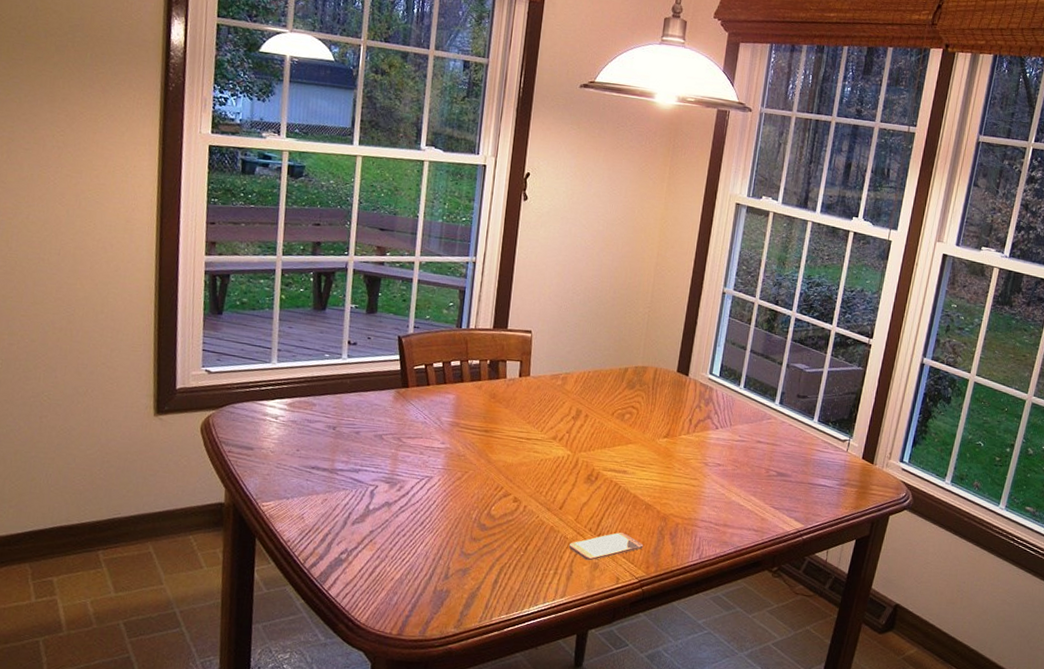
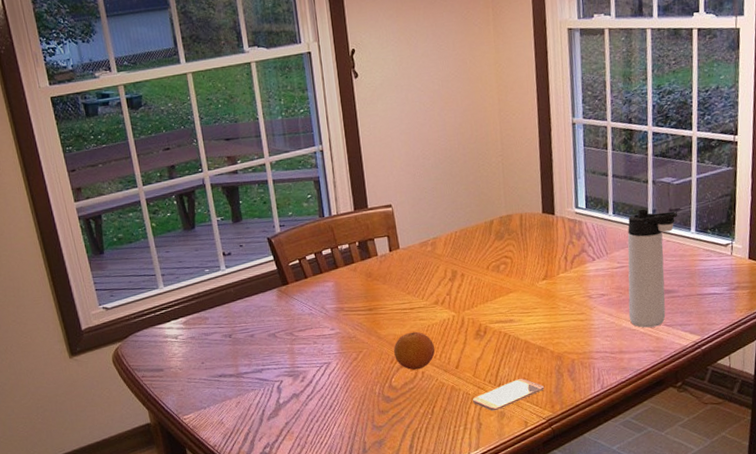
fruit: none [500,462,543,503] -> present [394,331,435,370]
thermos bottle: none [739,388,805,507] -> present [627,209,678,328]

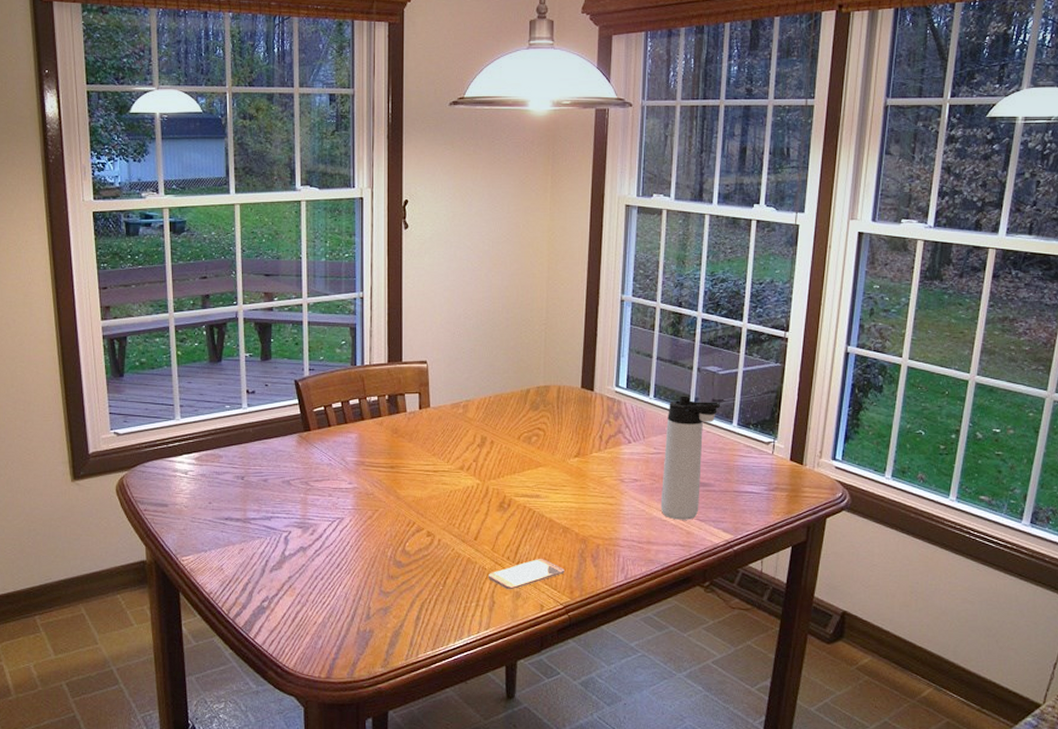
fruit: present [394,331,435,370] -> none [412,496,455,537]

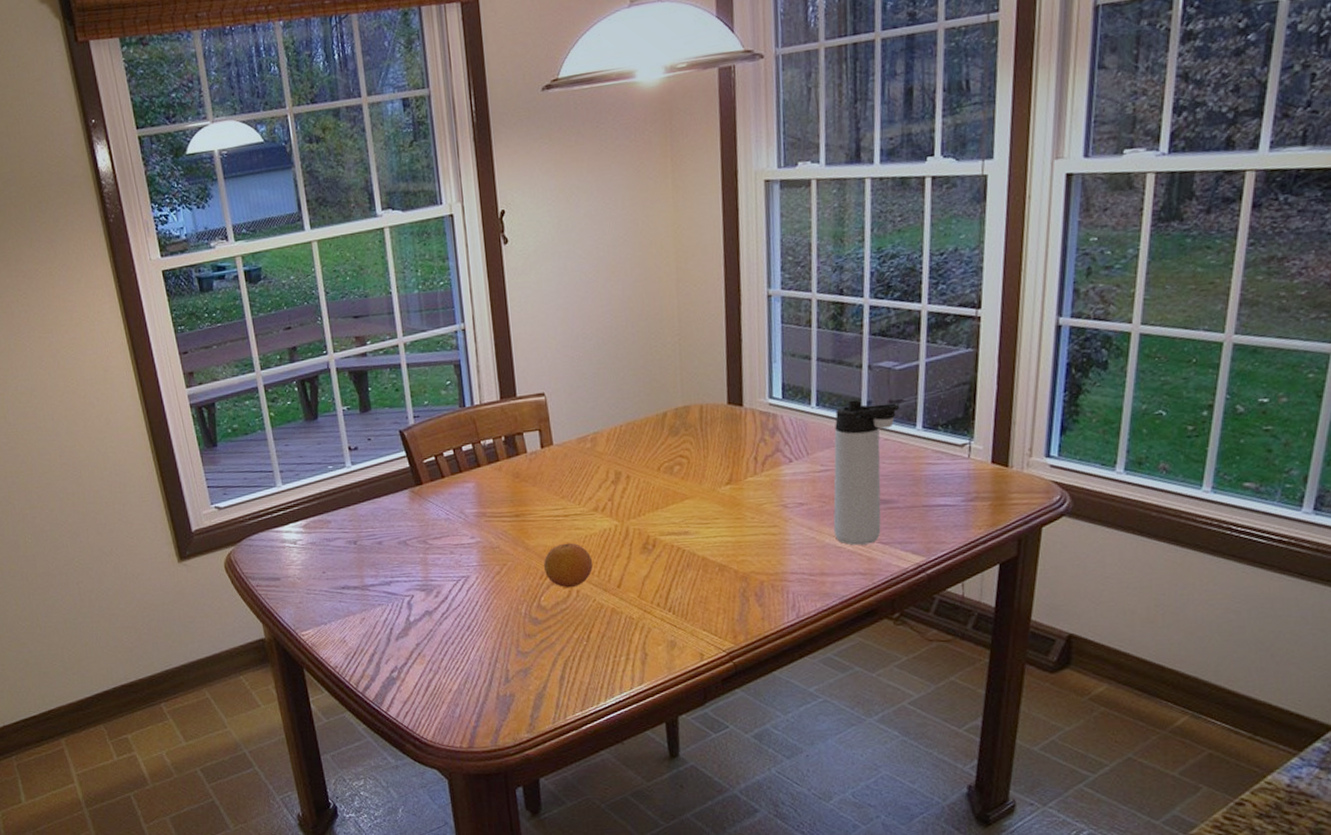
fruit: none [412,496,455,537] -> present [544,542,593,588]
smartphone: present [489,559,565,590] -> none [637,602,725,640]

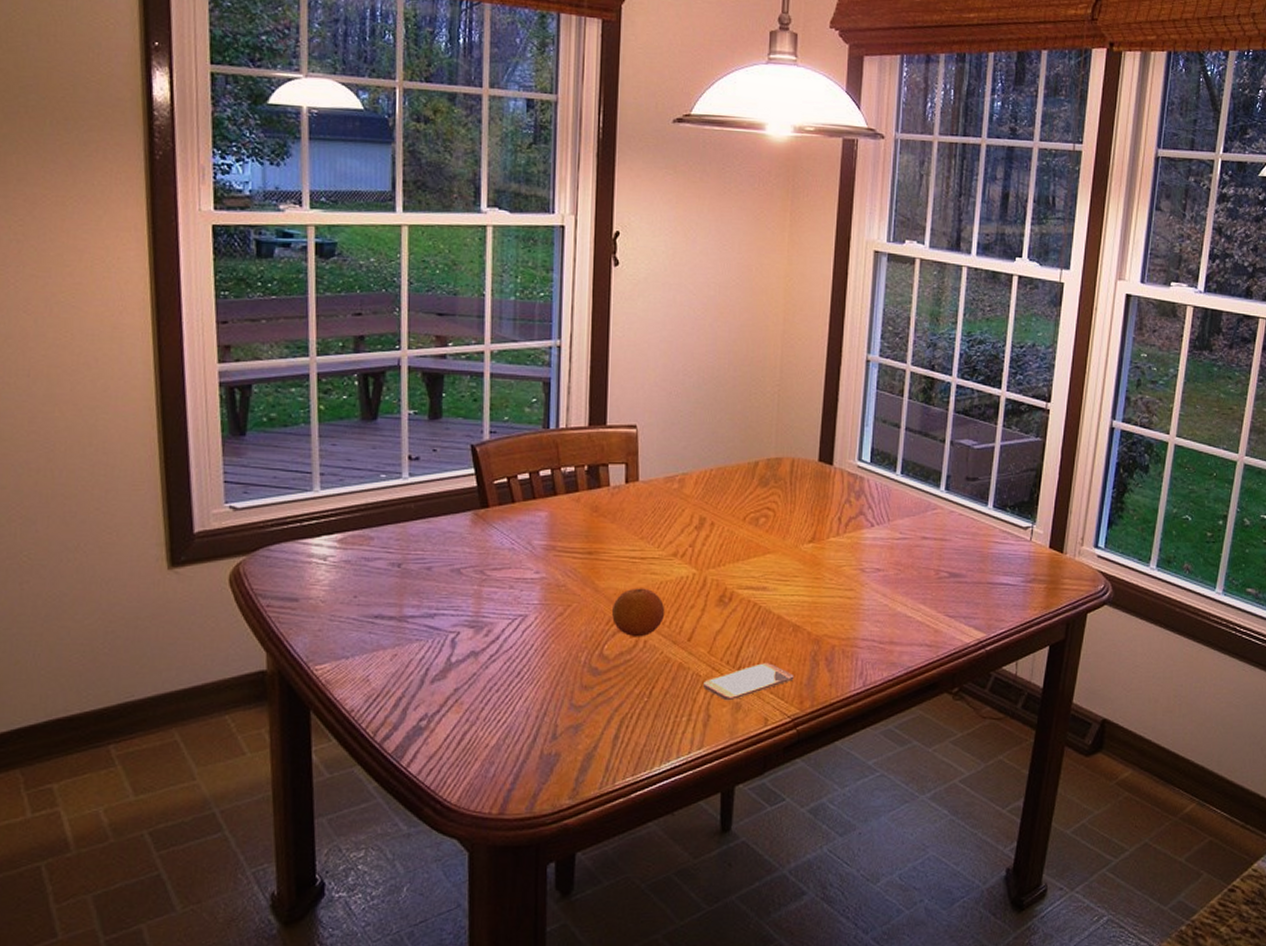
smartphone: none [637,602,725,640] -> present [704,663,794,701]
thermos bottle: present [833,400,901,545] -> none [905,472,976,616]

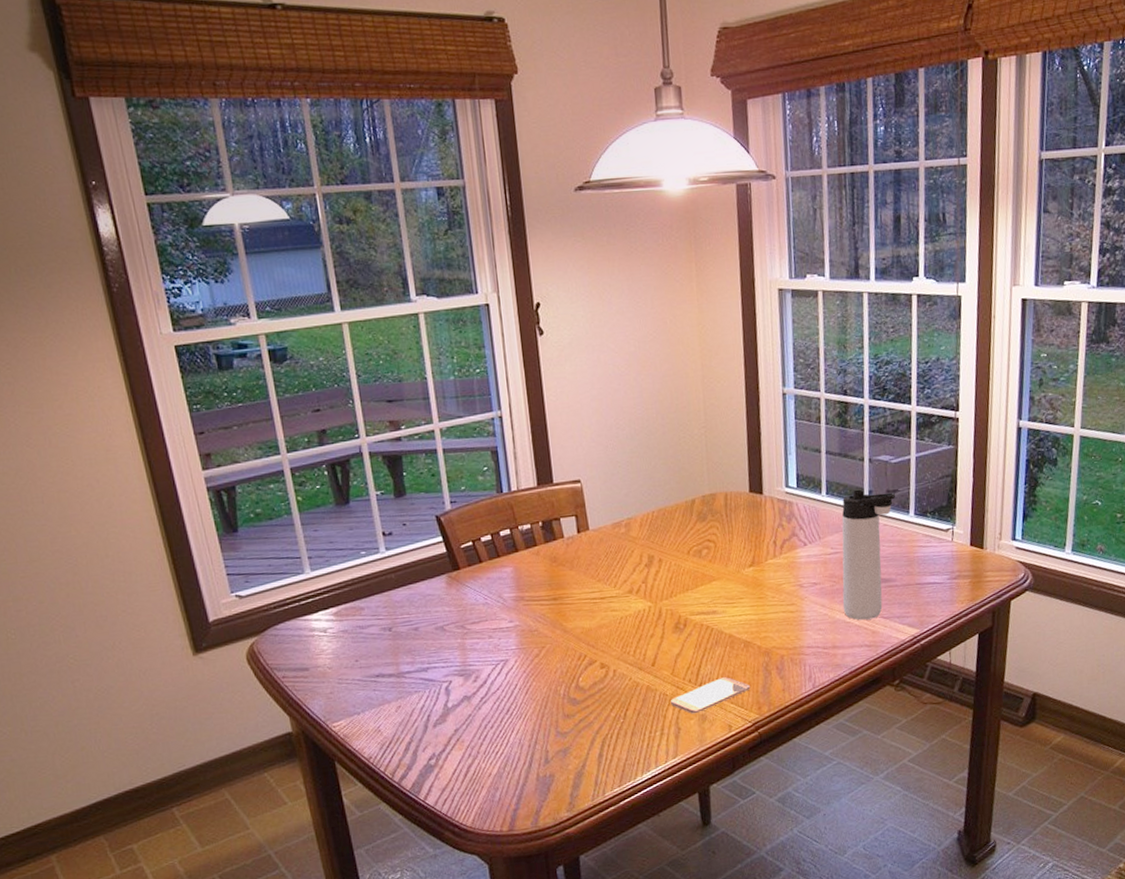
fruit: present [612,588,665,637] -> none [581,624,629,668]
thermos bottle: none [905,472,976,616] -> present [842,489,896,620]

